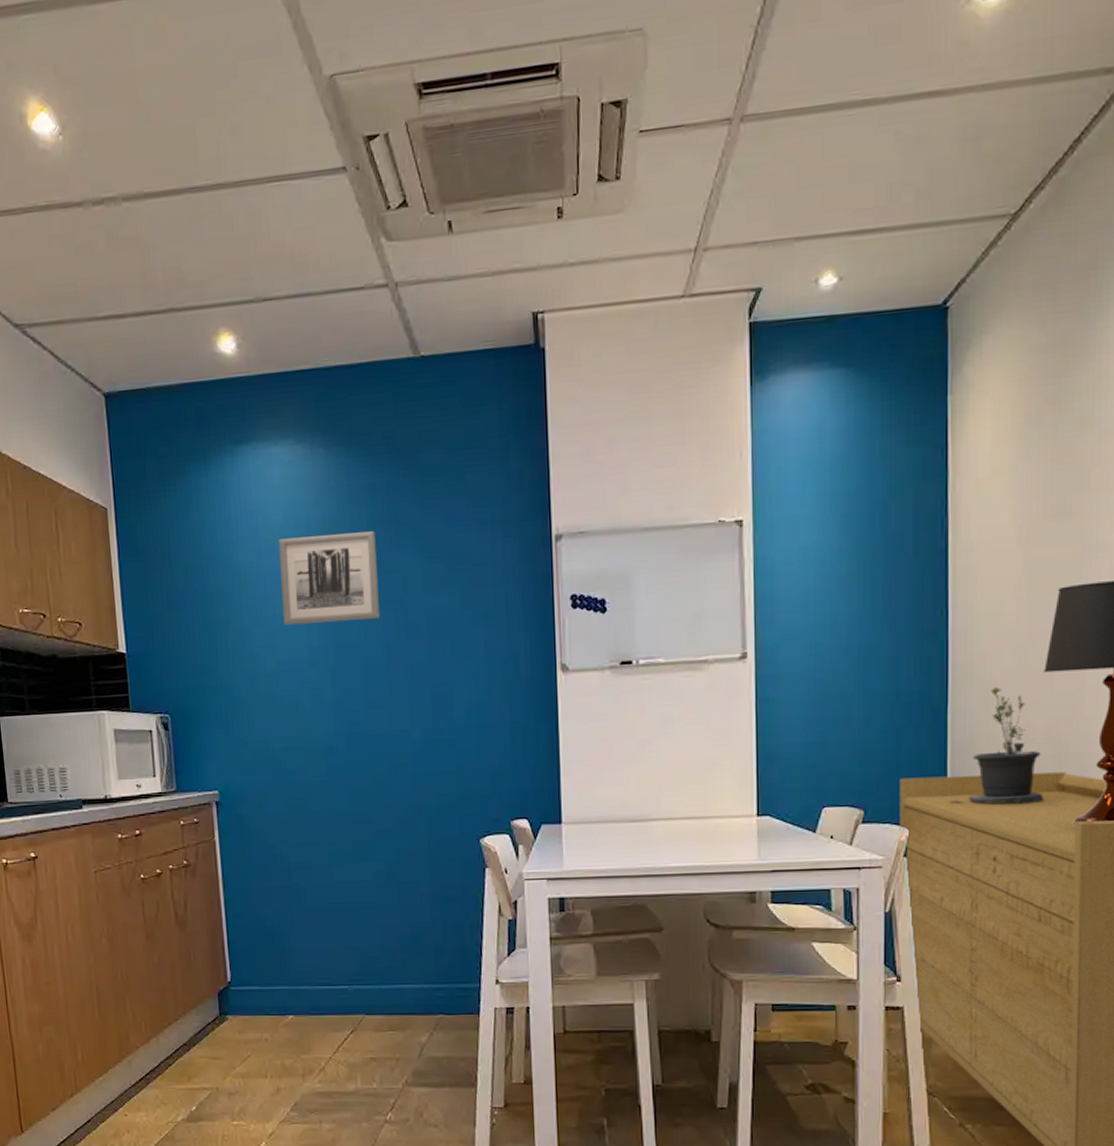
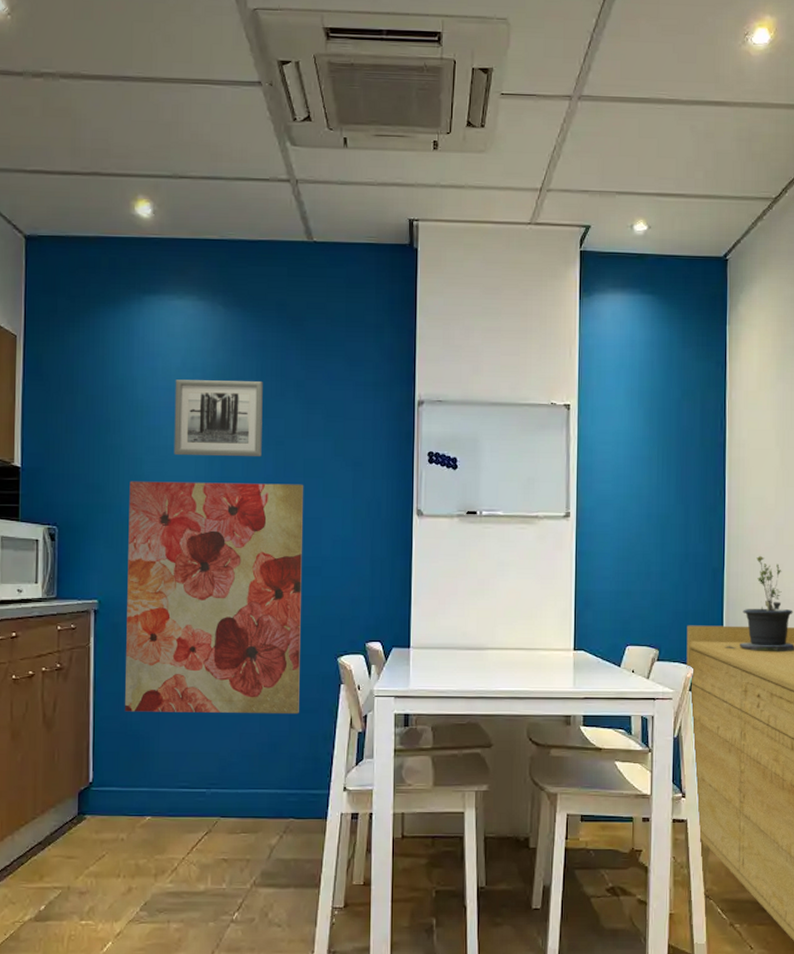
wall art: none [239,646,441,908] -> present [125,481,304,715]

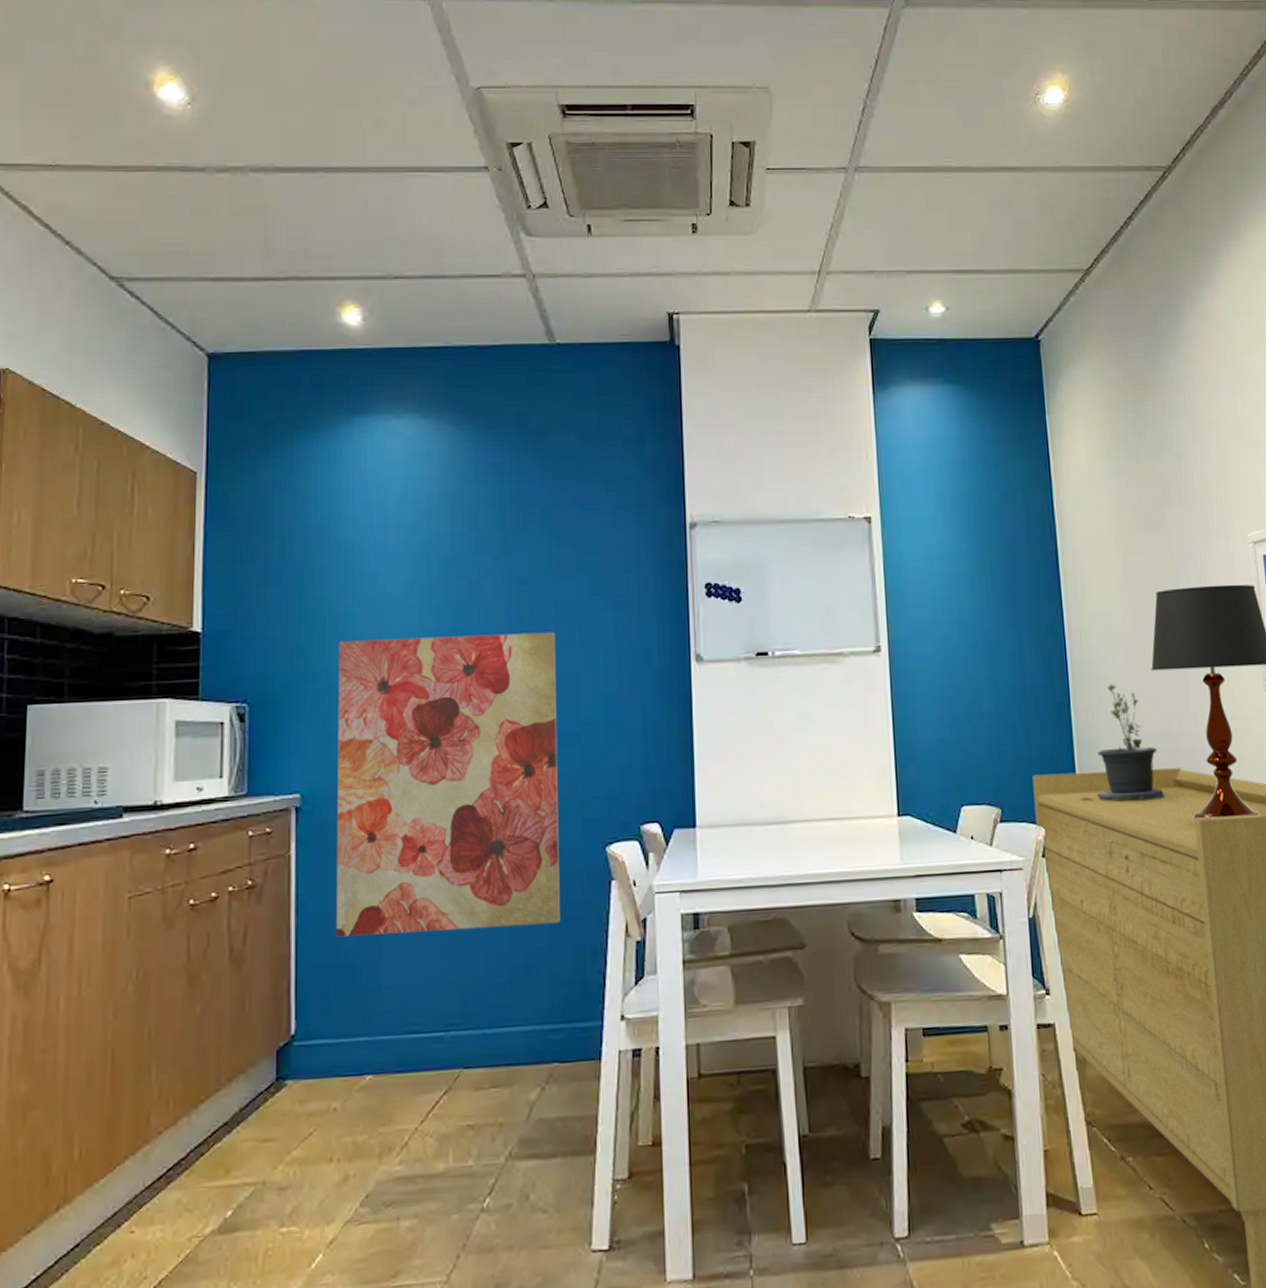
wall art: present [174,379,263,456] -> none [393,511,502,605]

